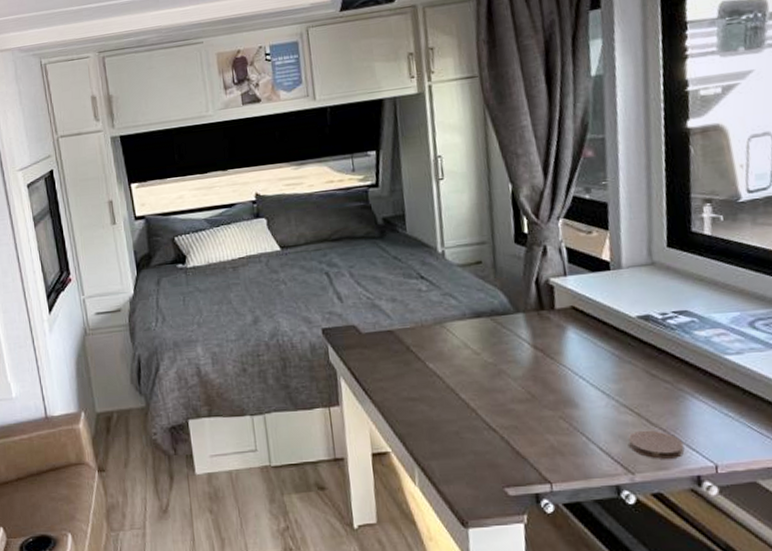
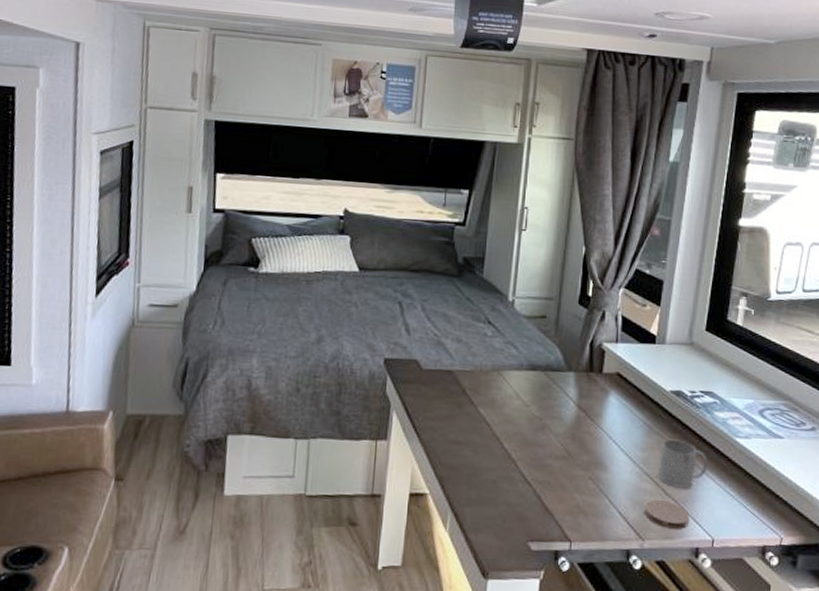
mug: none [636,366,696,416] -> present [657,439,708,488]

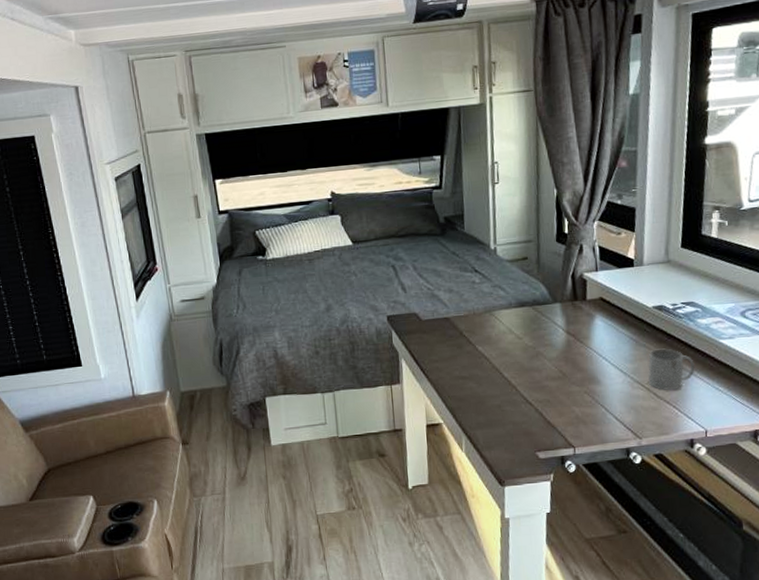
coaster: present [644,499,690,529] -> none [638,402,683,426]

